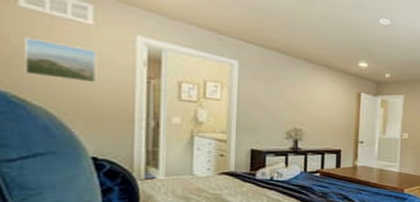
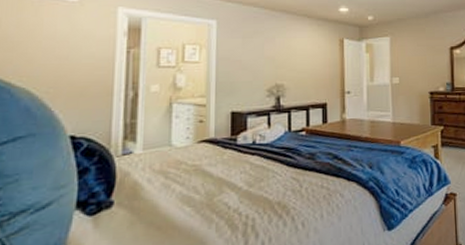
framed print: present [25,36,97,83] -> none [12,20,80,59]

